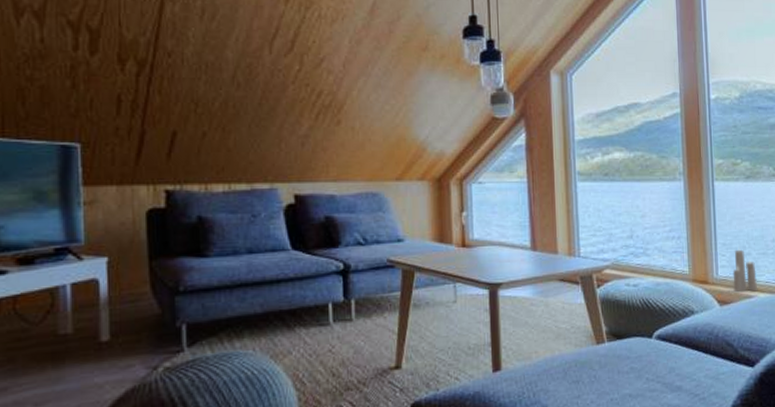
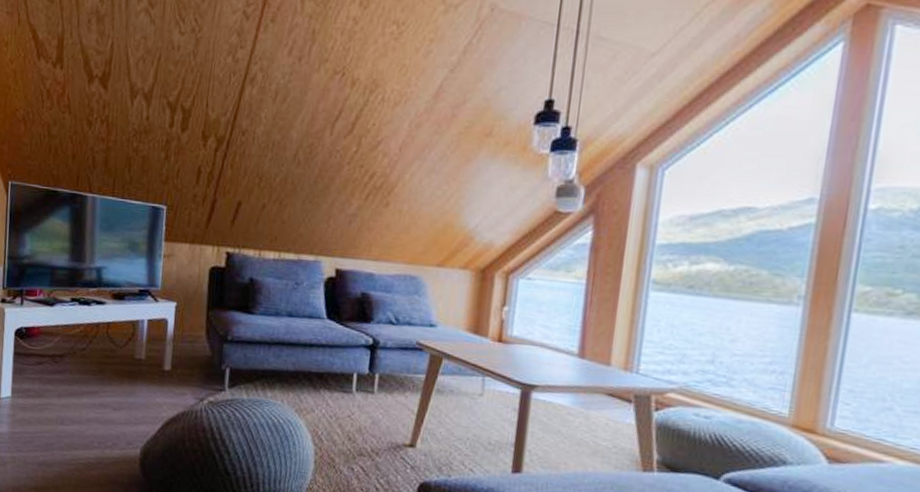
candle: present [732,247,758,292] -> none [854,397,897,456]

